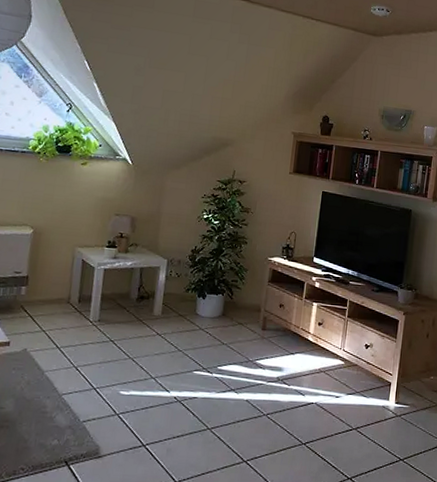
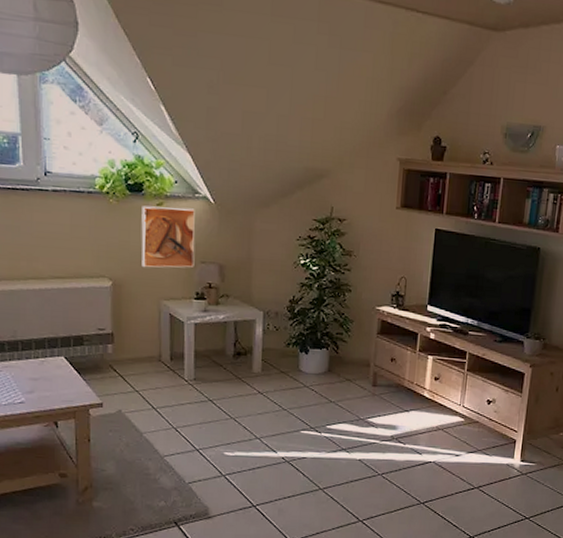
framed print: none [62,164,115,219] -> present [141,205,195,268]

